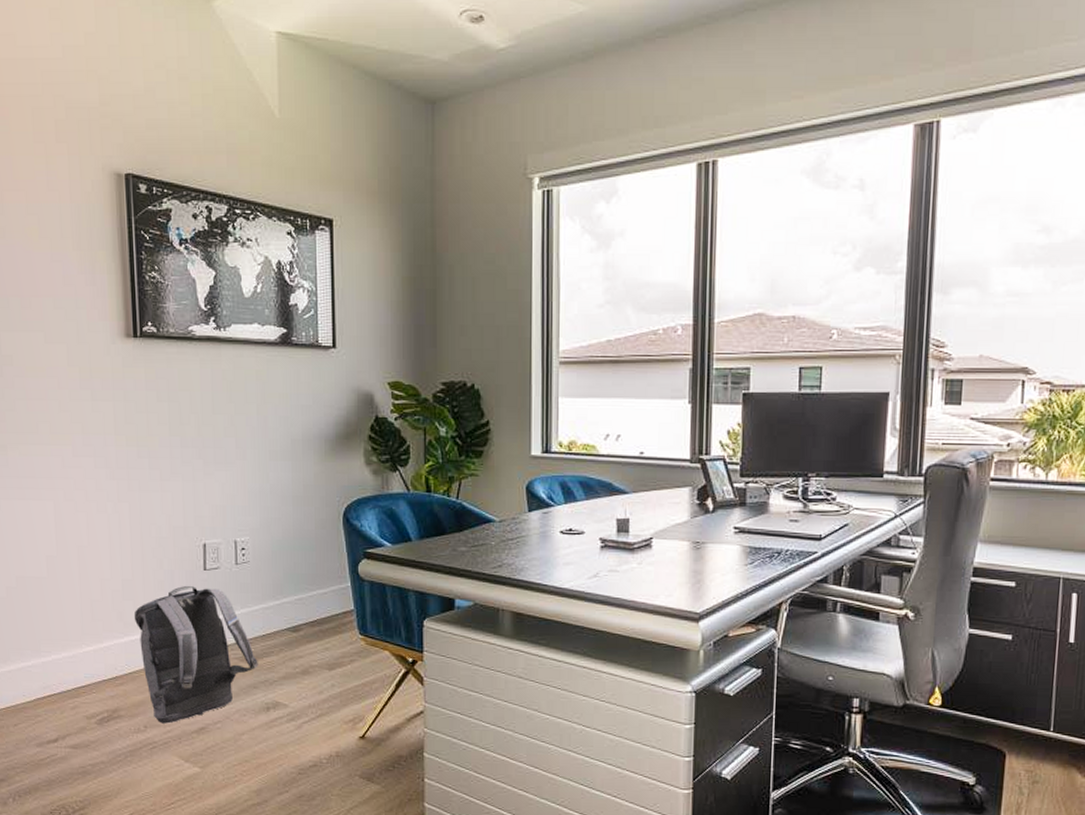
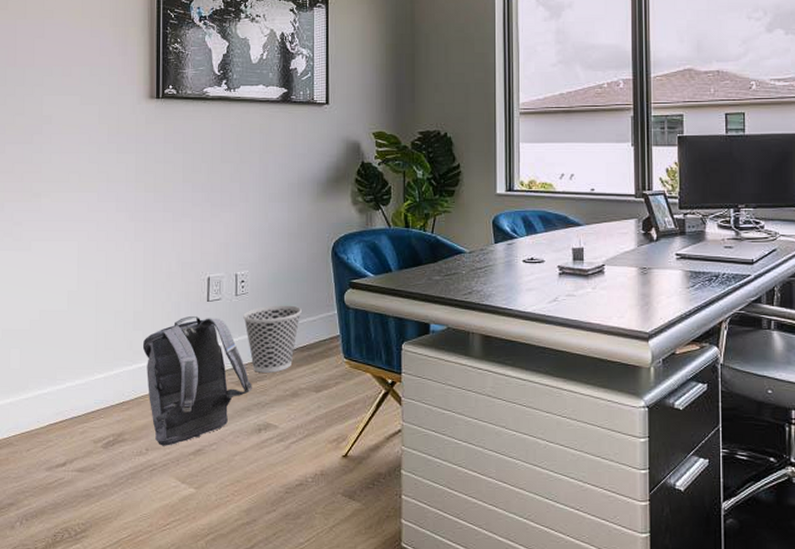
wastebasket: none [245,575,311,649] -> present [243,305,302,373]

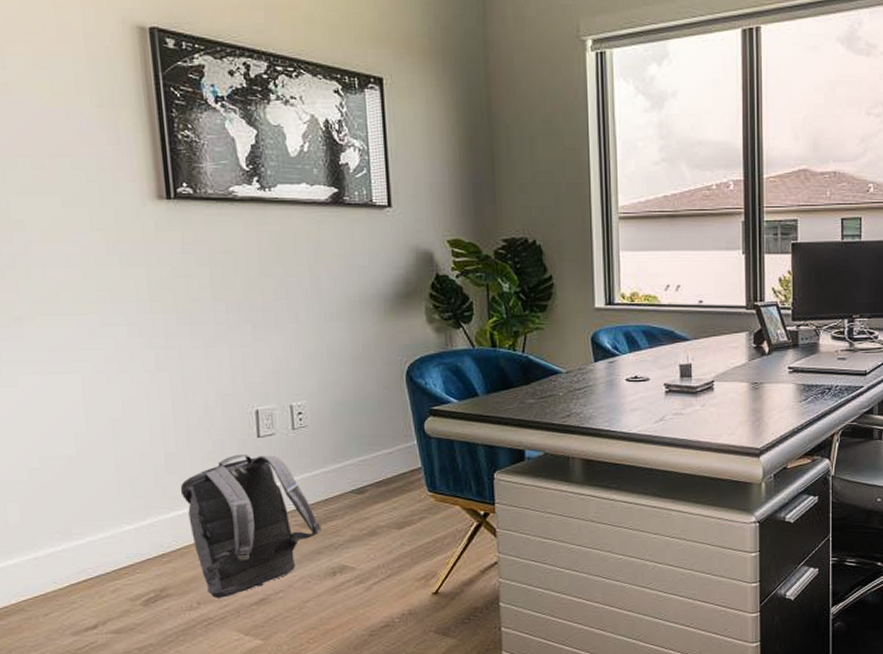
wastebasket: present [243,305,302,373] -> none [304,437,375,512]

